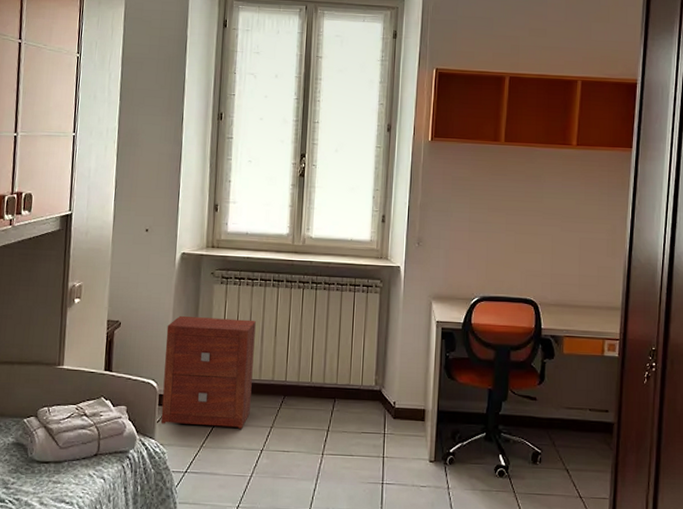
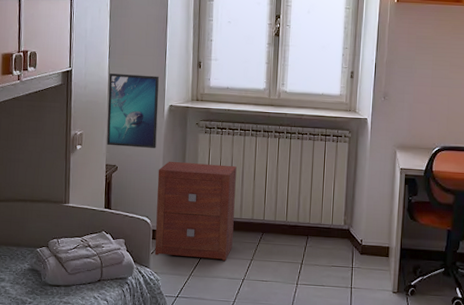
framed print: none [109,217,171,301] -> present [107,73,159,148]

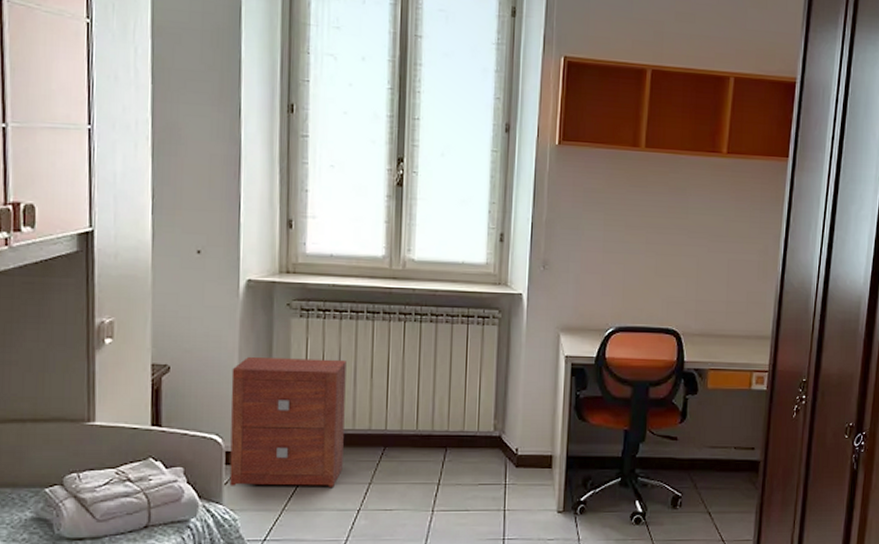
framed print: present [107,73,159,148] -> none [151,236,231,340]

